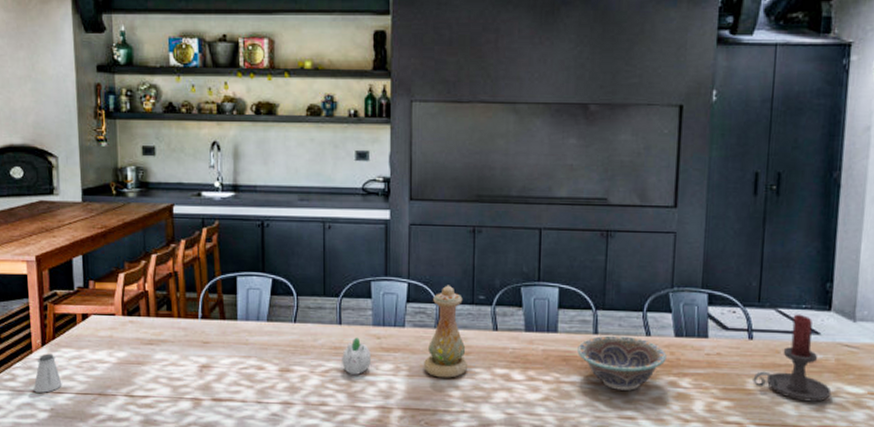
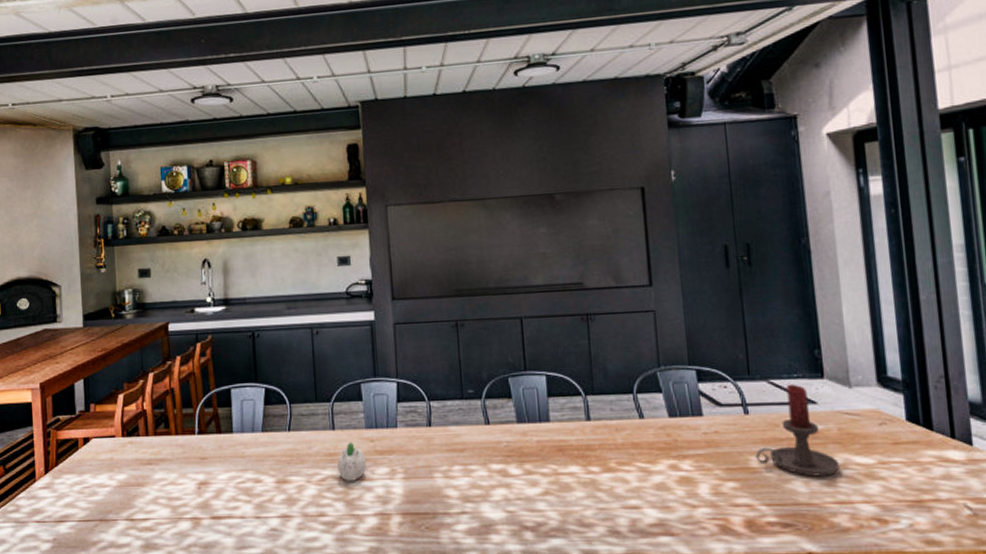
saltshaker: present [33,353,62,393] -> none [36,481,65,523]
vase: present [423,285,469,378] -> none [418,381,464,478]
decorative bowl: present [577,335,667,391] -> none [572,420,664,478]

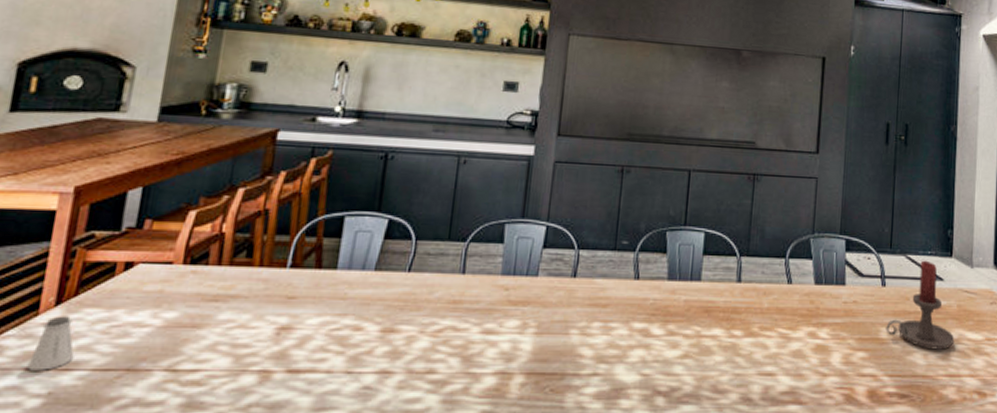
saltshaker: none [36,481,65,523] -> present [27,316,74,371]
succulent planter: present [337,442,367,481] -> none [459,289,497,334]

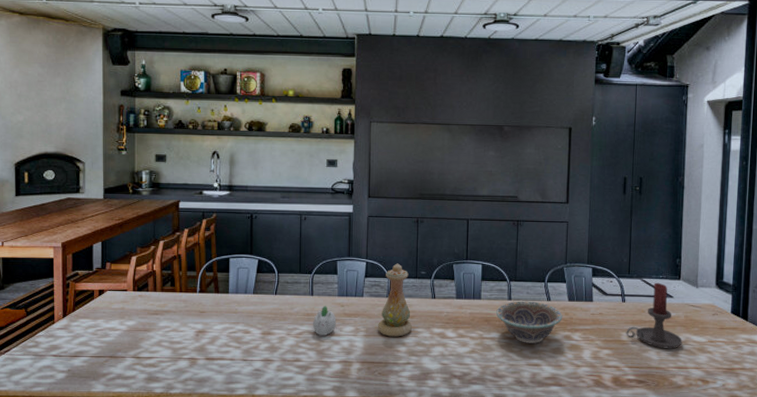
saltshaker: present [27,316,74,371] -> none [54,324,79,357]
succulent planter: none [459,289,497,334] -> present [313,306,337,336]
vase: none [554,228,605,335] -> present [377,263,413,337]
decorative bowl: none [720,283,807,344] -> present [496,301,563,343]

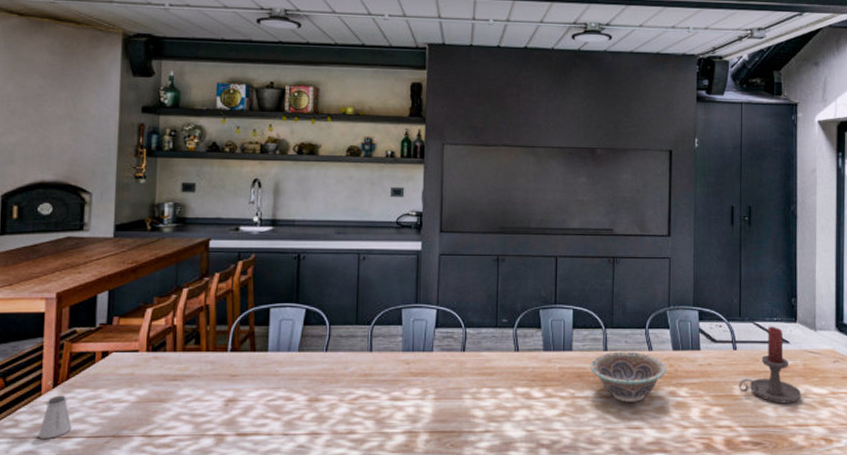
saltshaker: none [54,324,79,357] -> present [38,395,72,439]
succulent planter: present [313,306,337,336] -> none [371,364,401,401]
vase: present [377,263,413,337] -> none [449,310,492,399]

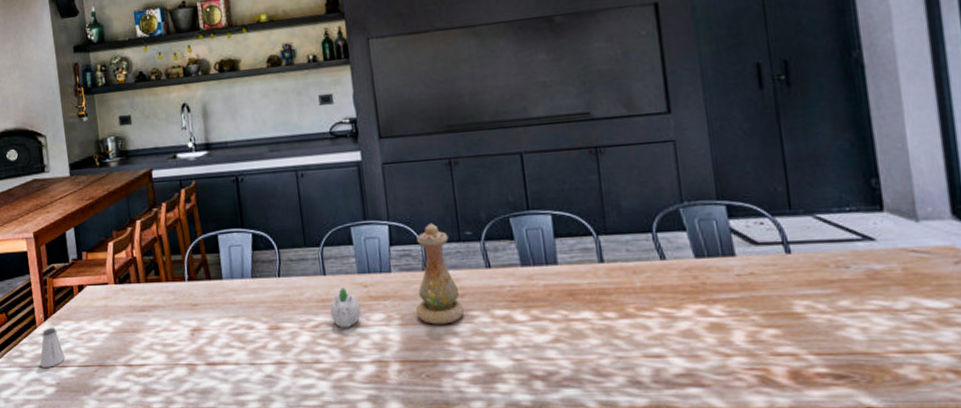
succulent planter: none [371,364,401,401] -> present [330,287,361,328]
vase: none [449,310,492,399] -> present [415,223,465,325]
decorative bowl: present [590,351,666,402] -> none [583,262,690,325]
candle holder: present [738,326,802,403] -> none [800,218,906,323]

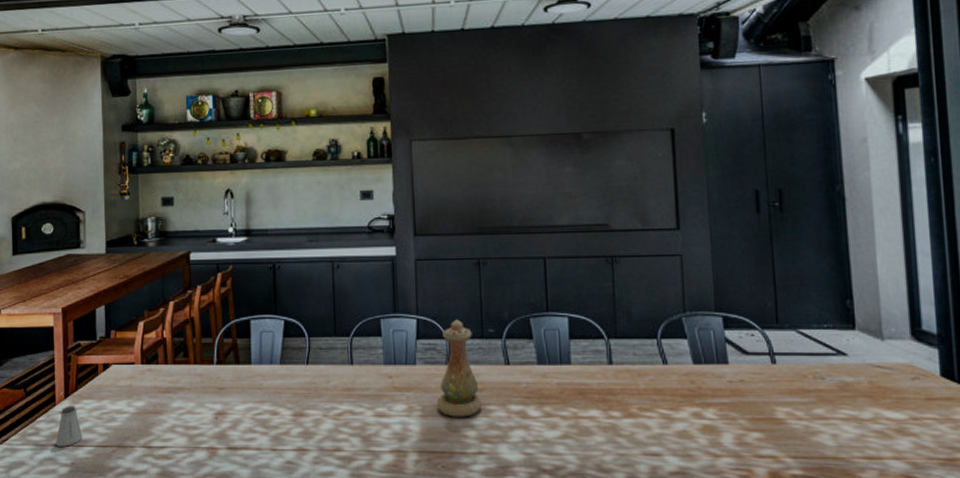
succulent planter: present [330,287,361,328] -> none [355,377,385,417]

